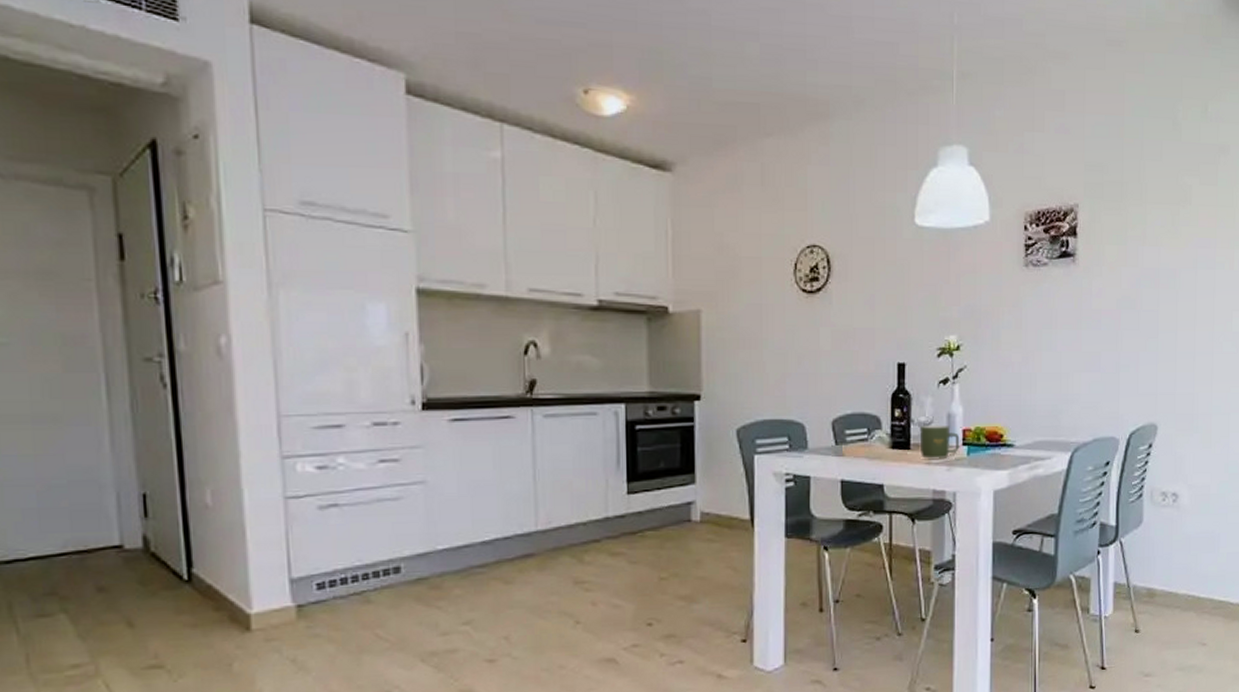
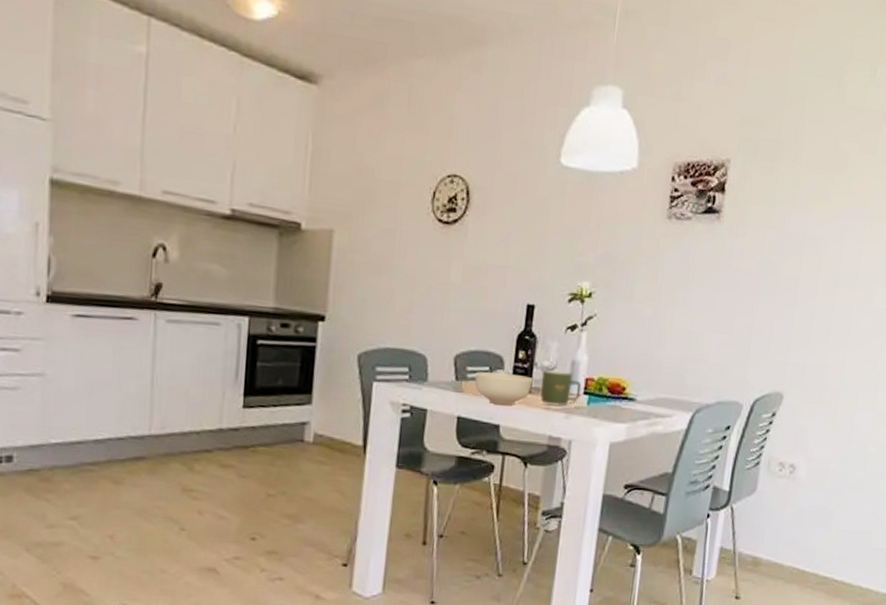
bowl: none [853,433,911,464] -> present [474,371,533,405]

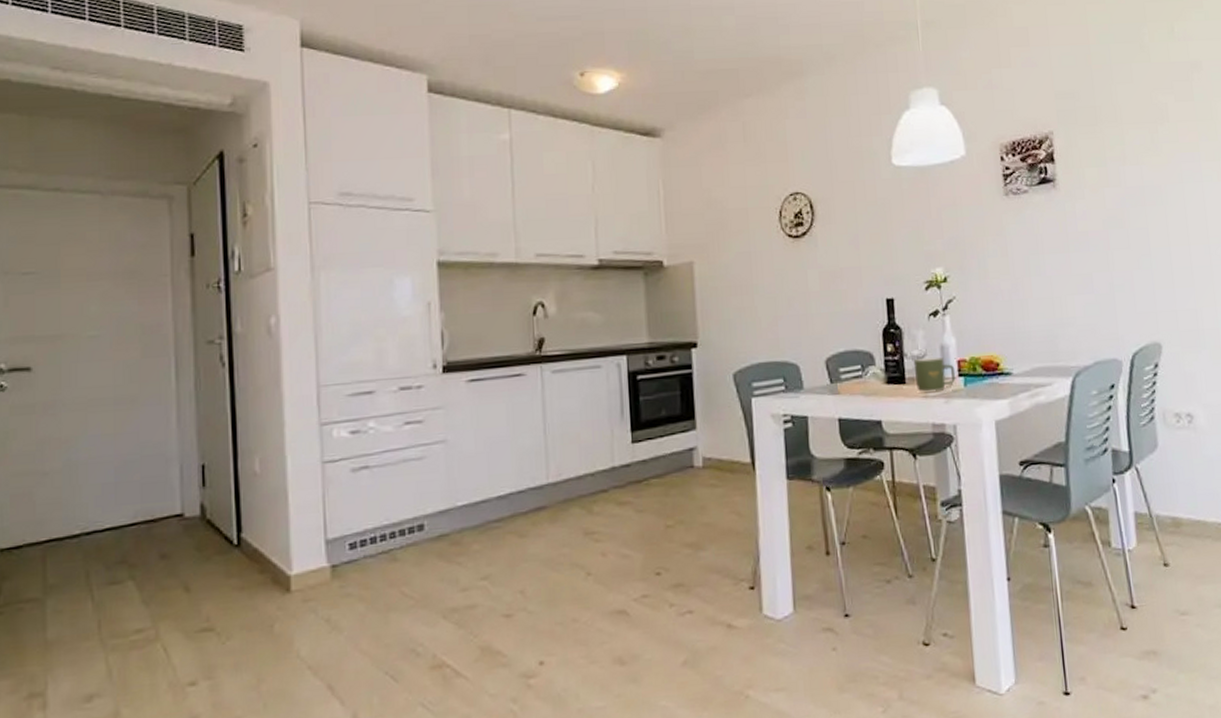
bowl: present [474,371,533,405] -> none [848,367,906,401]

